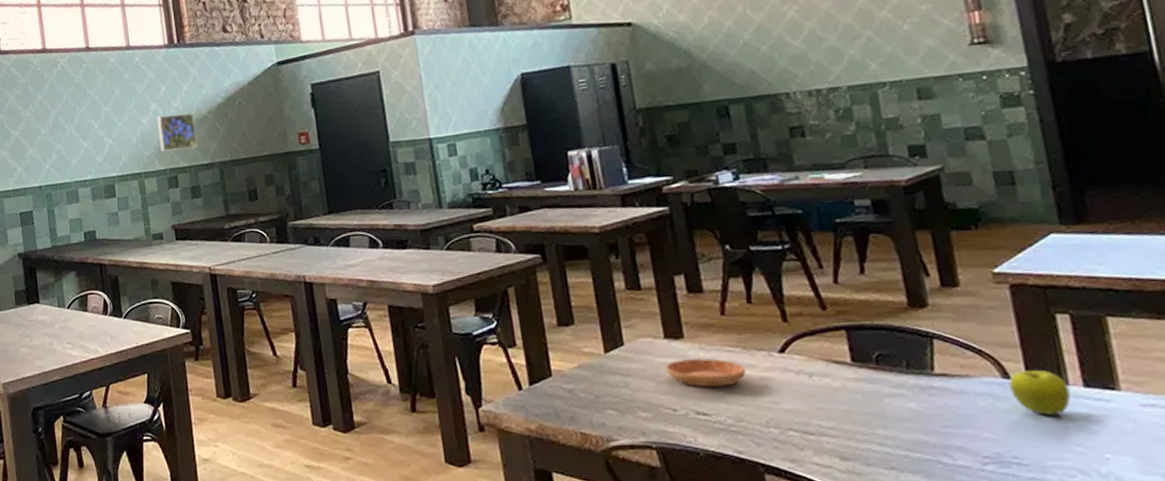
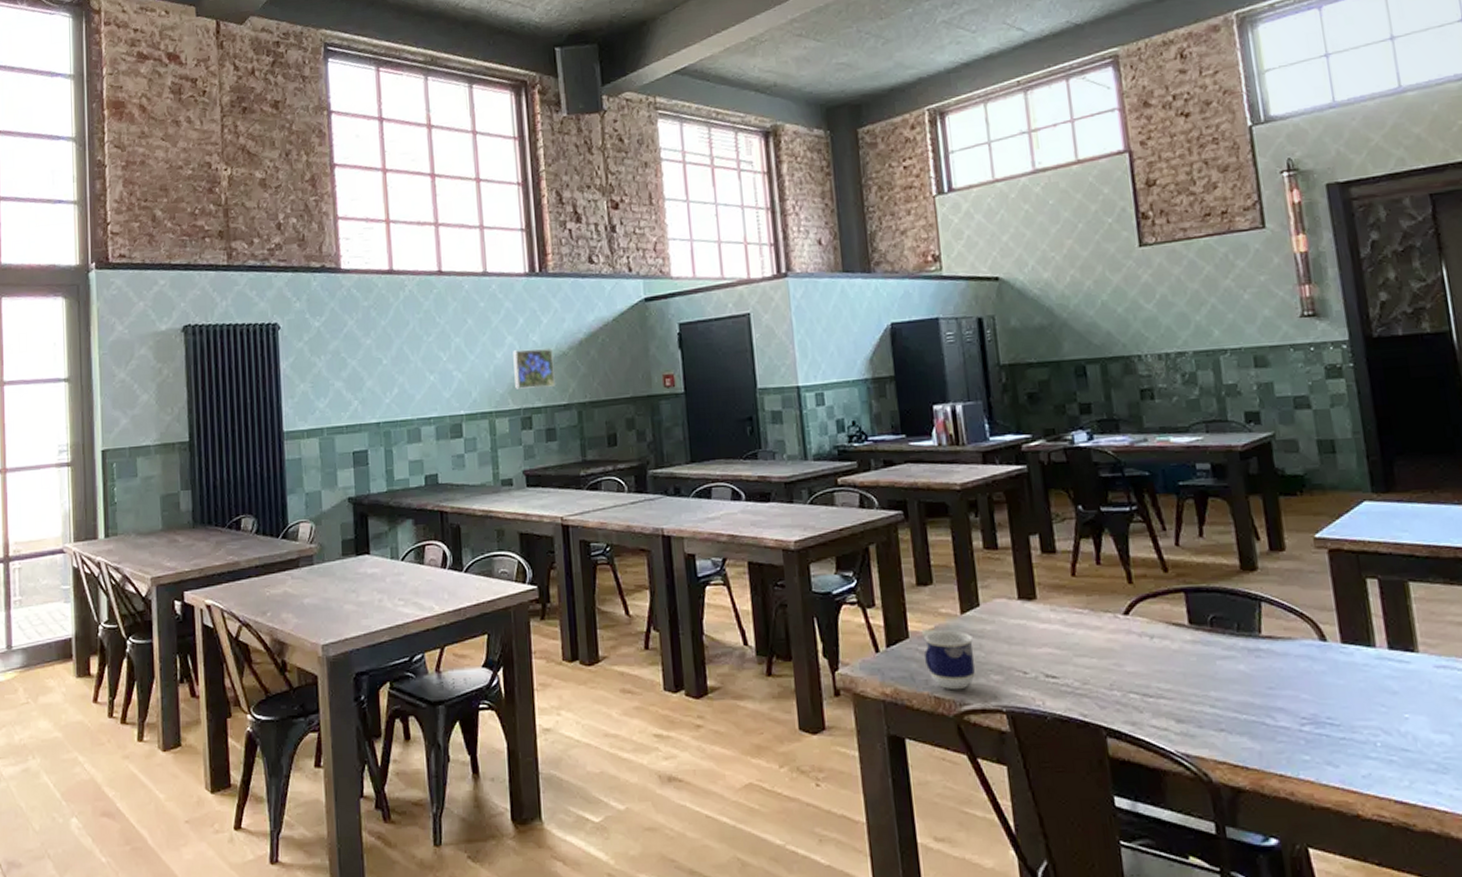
cup: none [568,369,622,427] -> present [924,630,975,690]
saucer: present [665,358,746,388] -> none [1018,620,1093,650]
fruit: present [1009,370,1072,415] -> none [1325,633,1378,677]

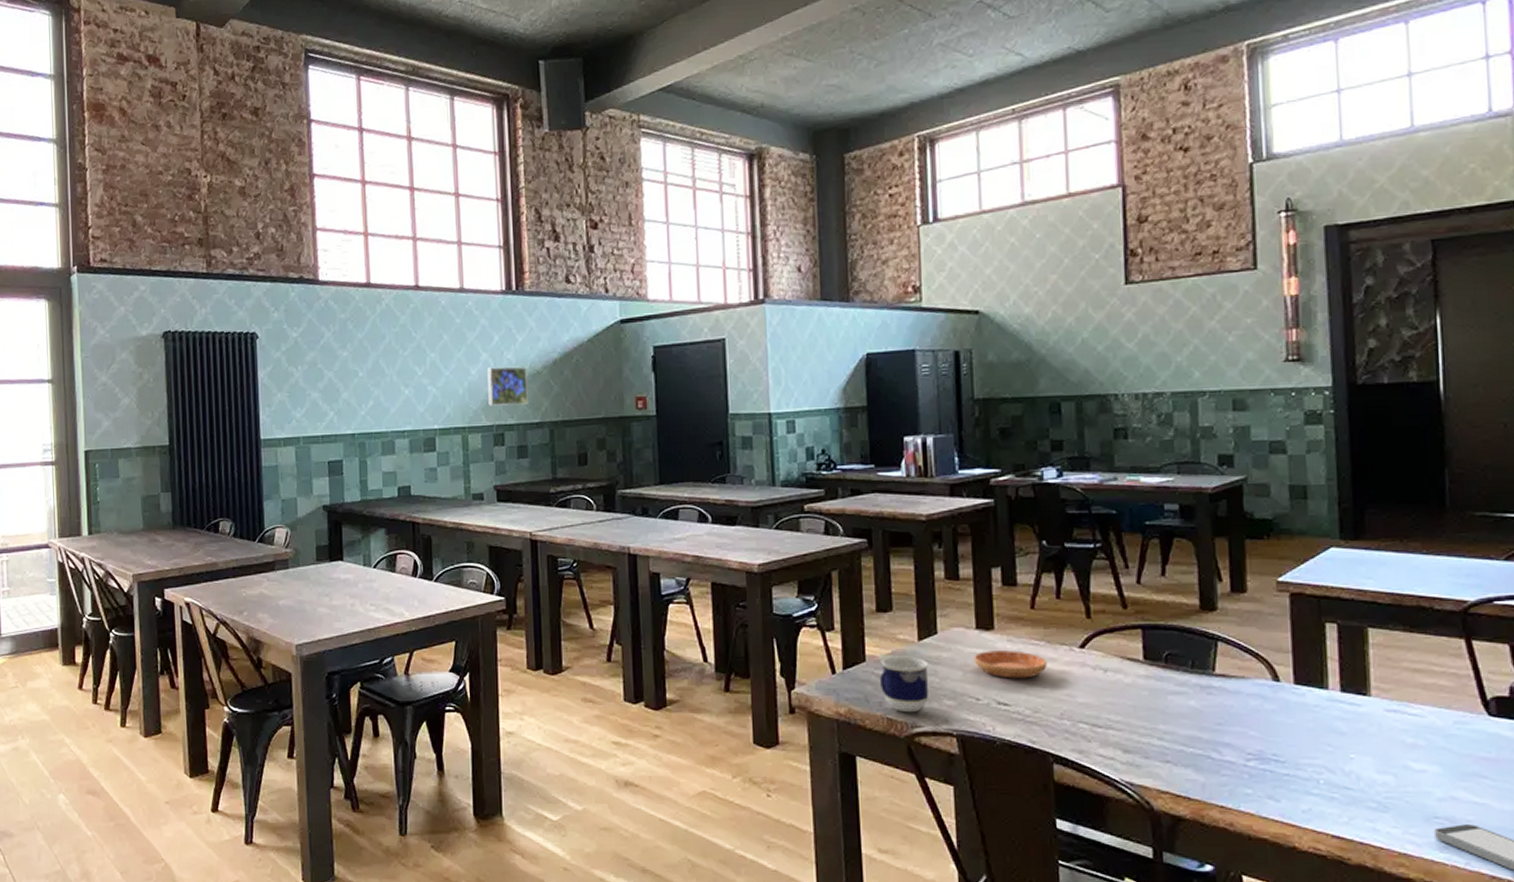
saucer: none [1018,620,1093,650] -> present [973,650,1047,679]

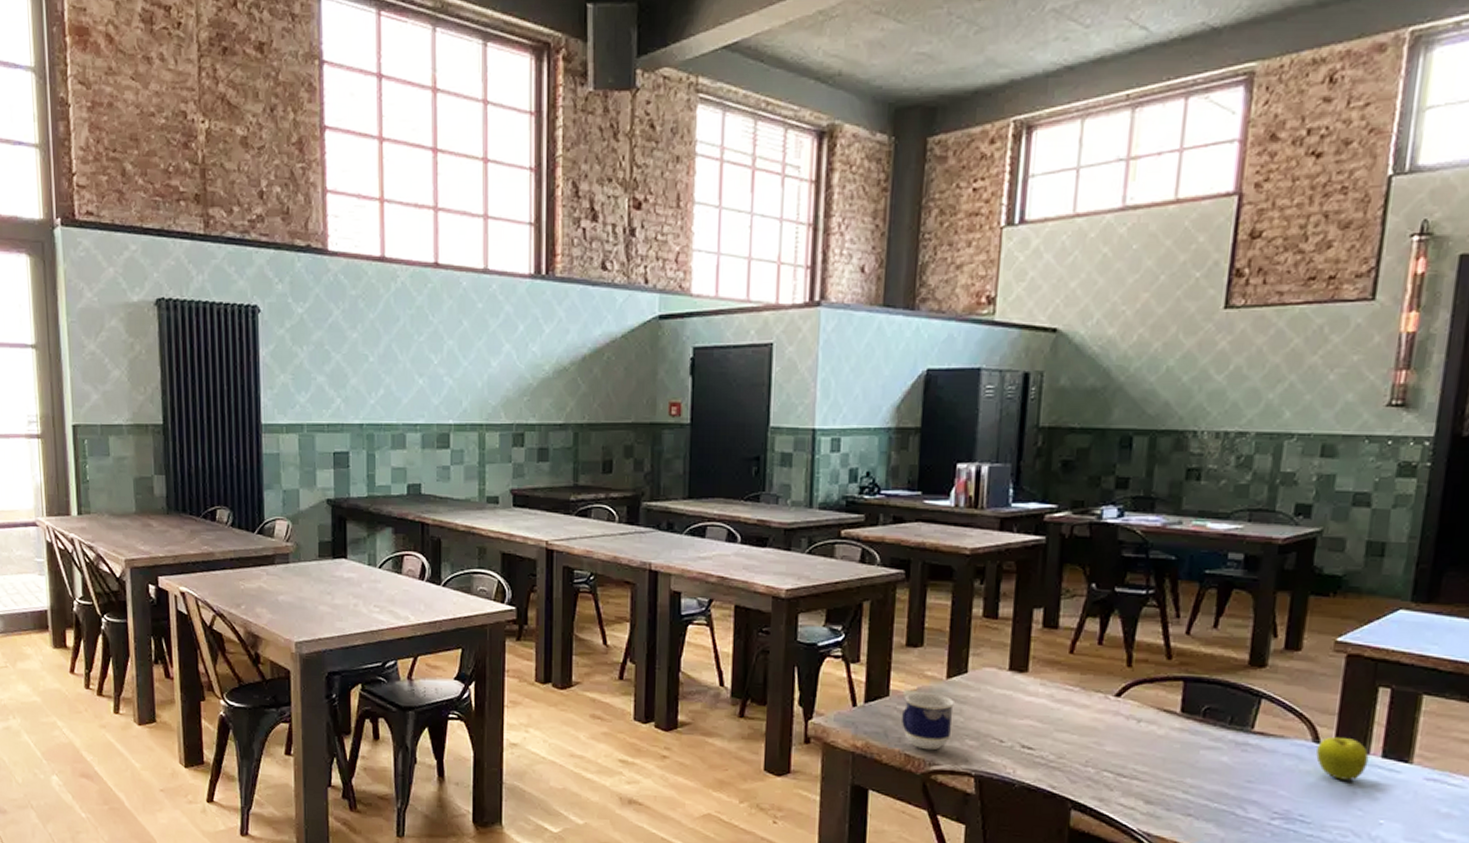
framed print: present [487,367,529,406] -> none [509,360,554,405]
saucer: present [973,650,1047,679] -> none [1002,693,1079,724]
fruit: none [1278,675,1329,717] -> present [1316,737,1369,780]

